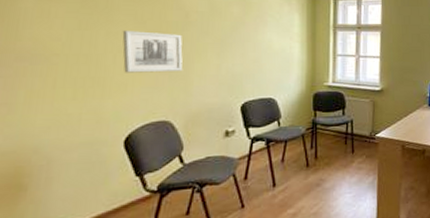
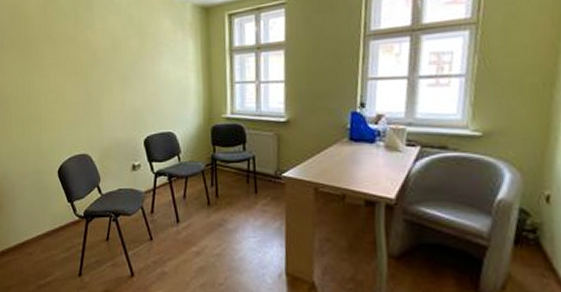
wall art: present [122,30,183,73] -> none [49,72,94,111]

